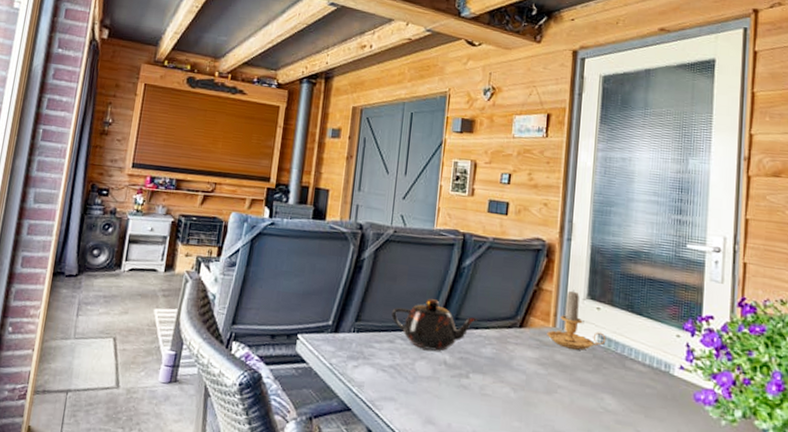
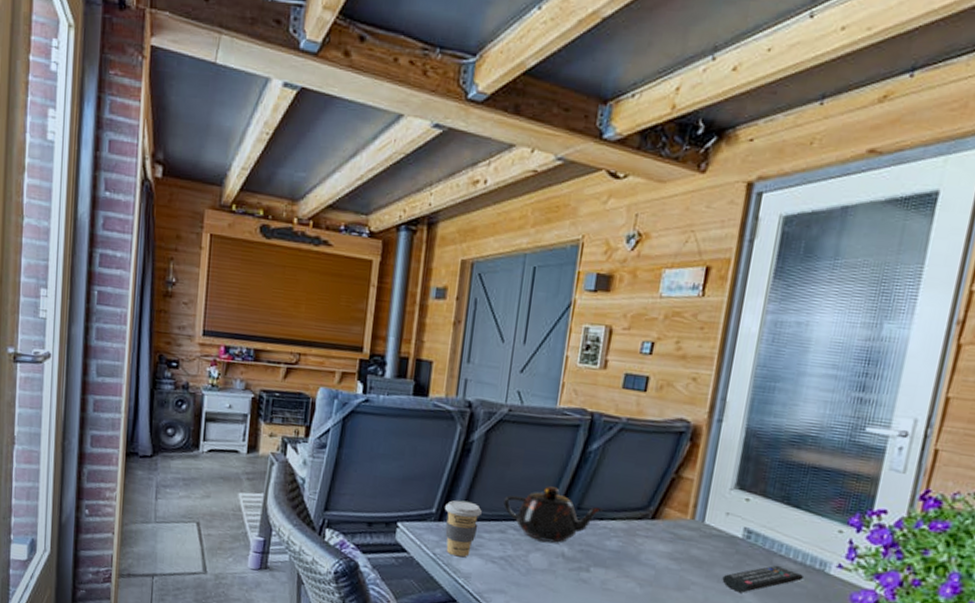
coffee cup: none [340,312,373,367] -> present [445,500,482,557]
candle: present [547,289,606,350] -> none [683,478,754,545]
remote control: none [584,368,652,395] -> present [722,565,803,593]

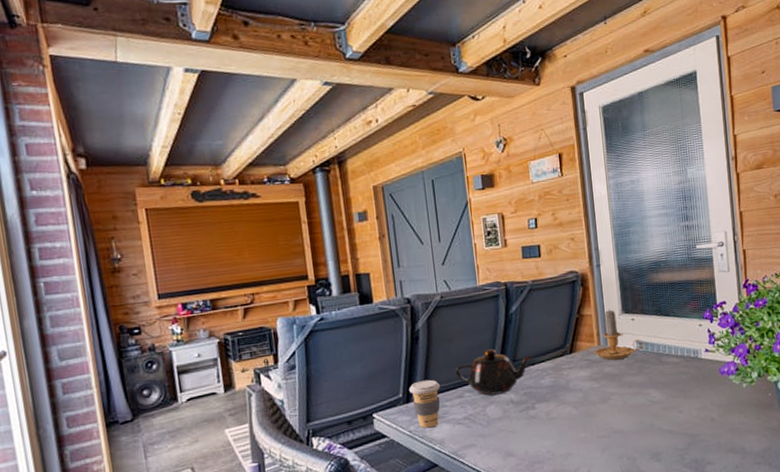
candle: none [683,478,754,545] -> present [594,308,644,361]
remote control: present [722,565,803,593] -> none [631,362,685,391]

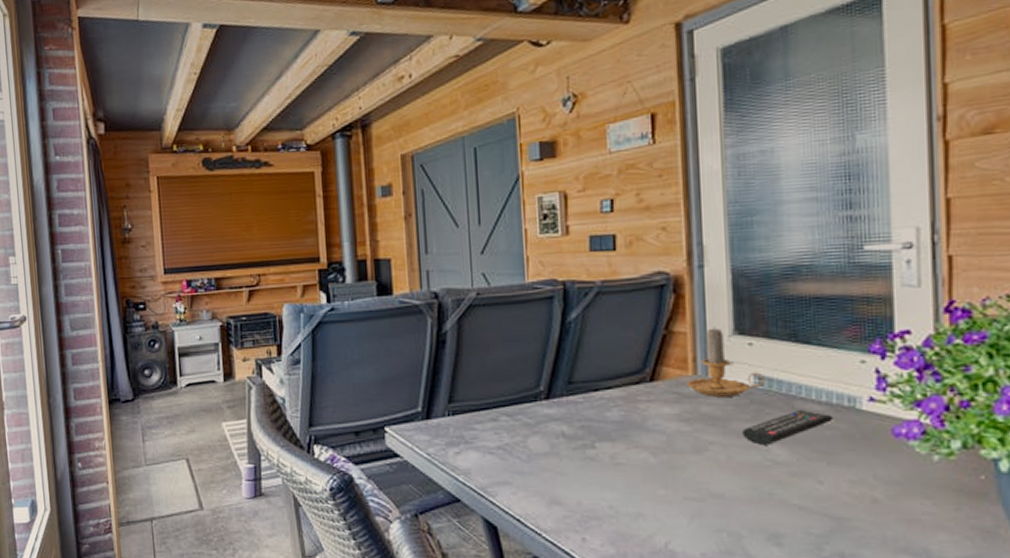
coffee cup: present [409,379,440,429] -> none [430,394,469,453]
teapot: present [455,349,533,395] -> none [490,365,597,423]
remote control: none [631,362,685,391] -> present [742,409,832,445]

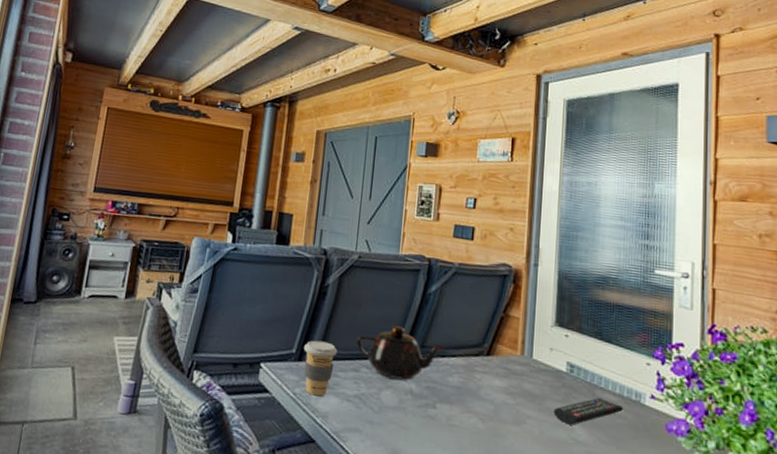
coffee cup: none [430,394,469,453] -> present [304,340,337,397]
teapot: none [490,365,597,423] -> present [356,326,445,380]
candle: present [686,326,765,397] -> none [515,316,575,379]

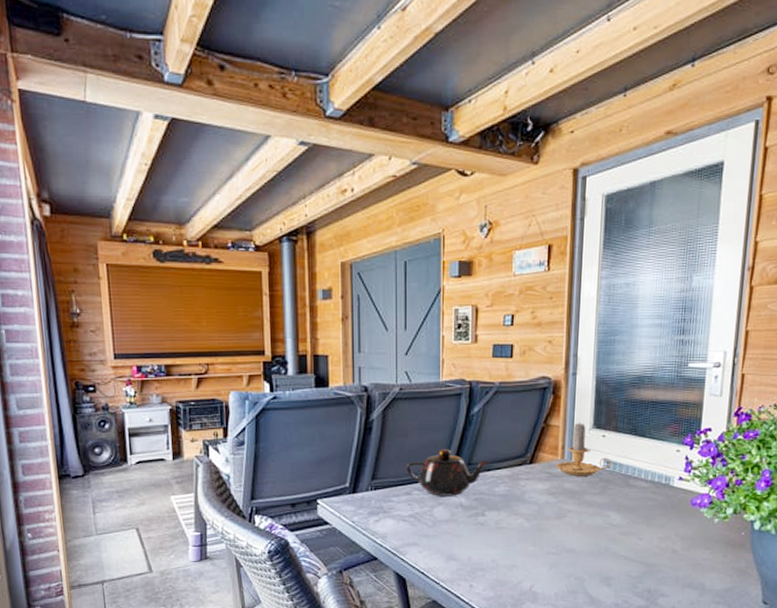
coffee cup: present [304,340,337,397] -> none [357,472,389,521]
candle: none [515,316,575,379] -> present [556,421,612,476]
remote control: present [553,397,623,425] -> none [591,485,654,512]

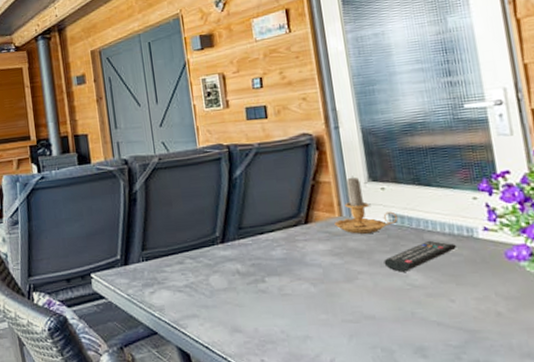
teapot: present [406,449,490,496] -> none [175,214,262,264]
remote control: none [591,485,654,512] -> present [384,240,456,272]

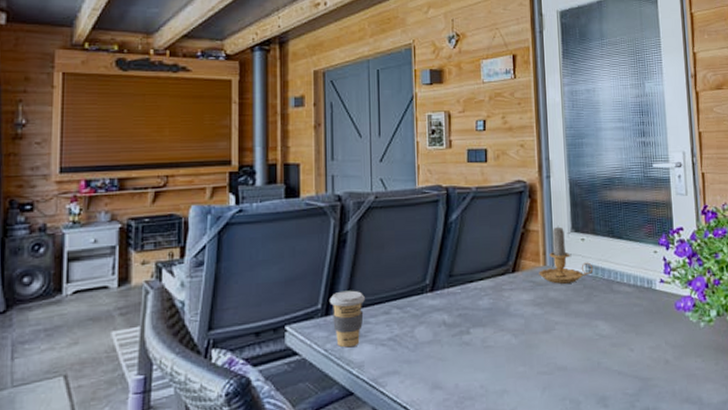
coffee cup: none [127,243,160,293] -> present [330,290,365,348]
remote control: present [384,240,456,272] -> none [578,291,638,322]

